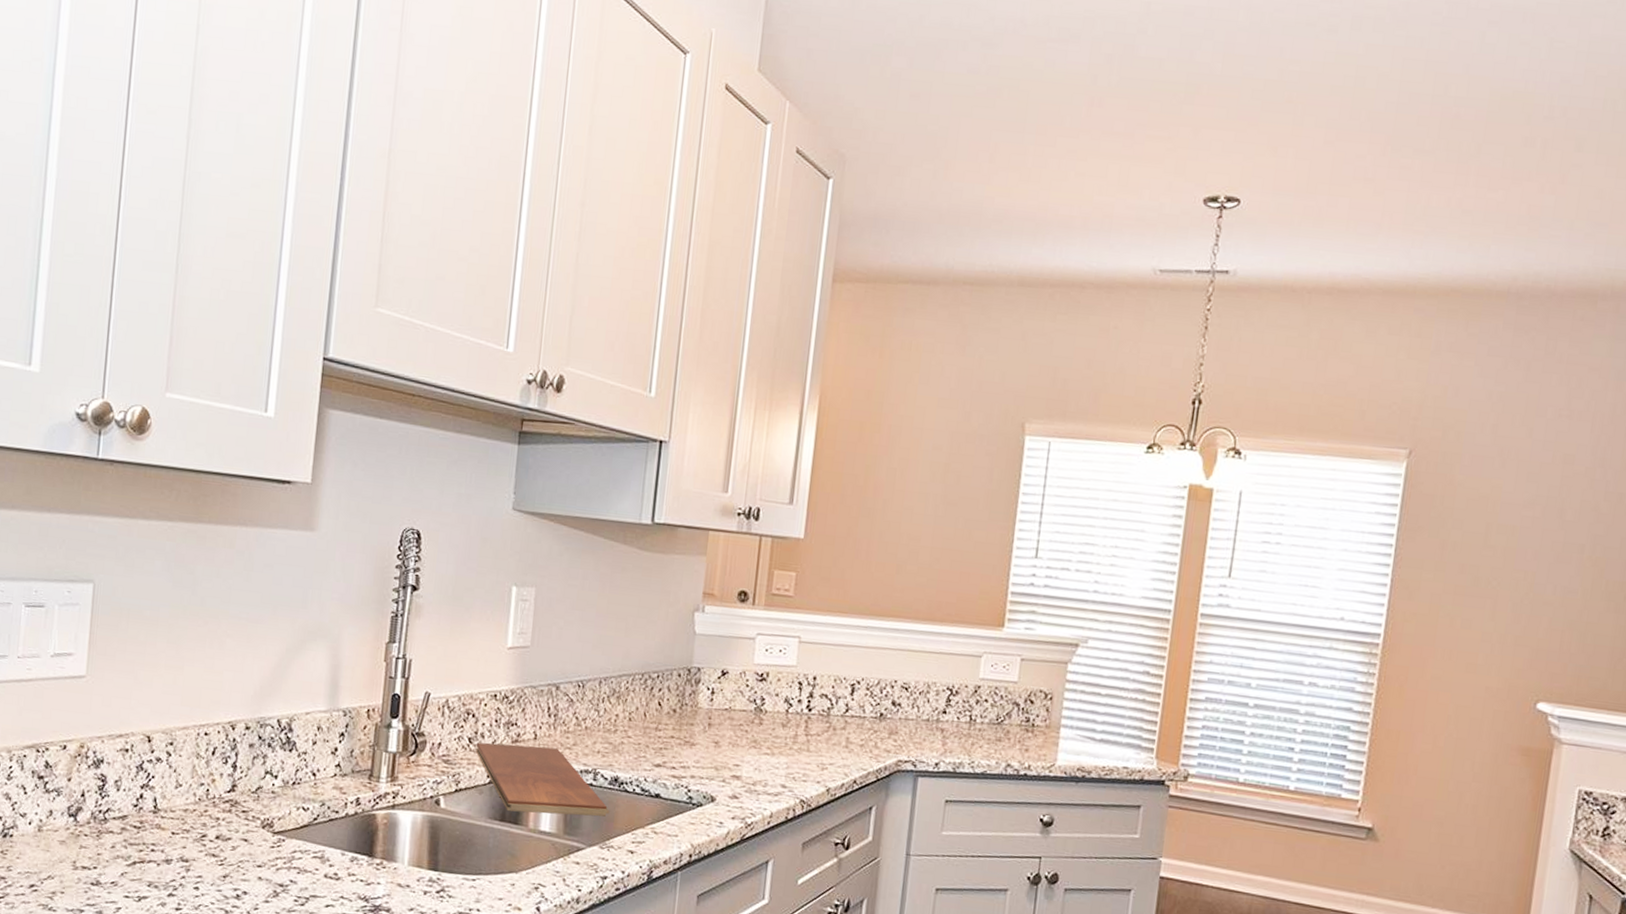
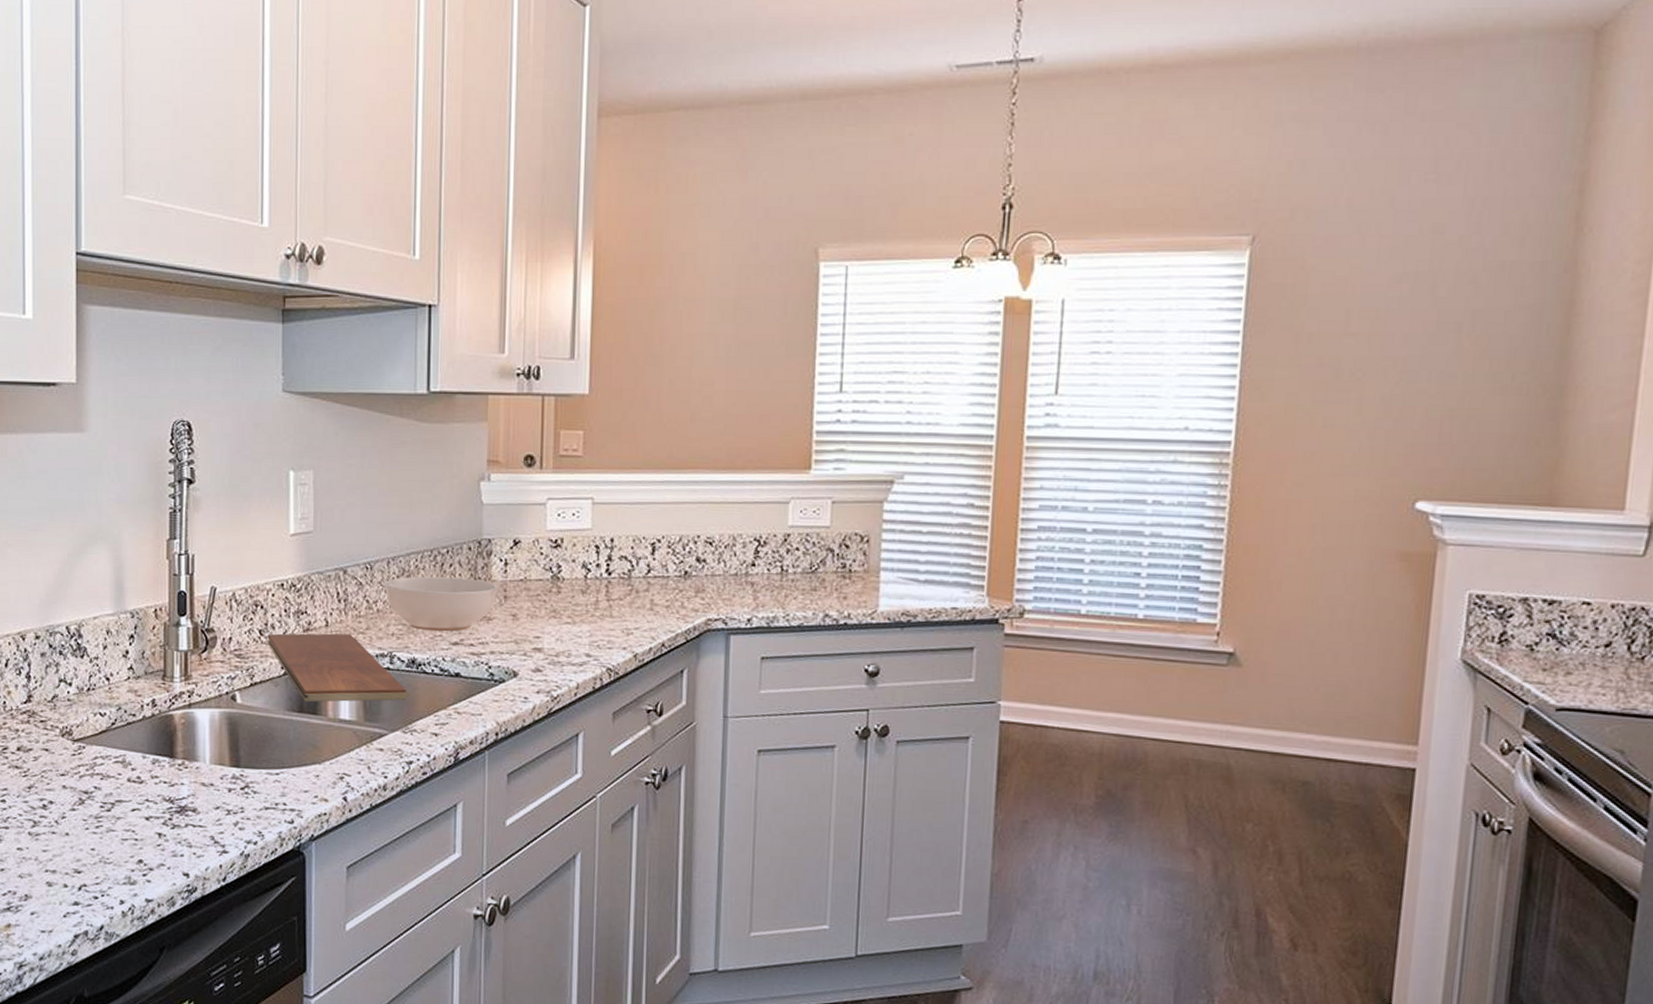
bowl: none [594,697,703,754] -> present [384,576,498,632]

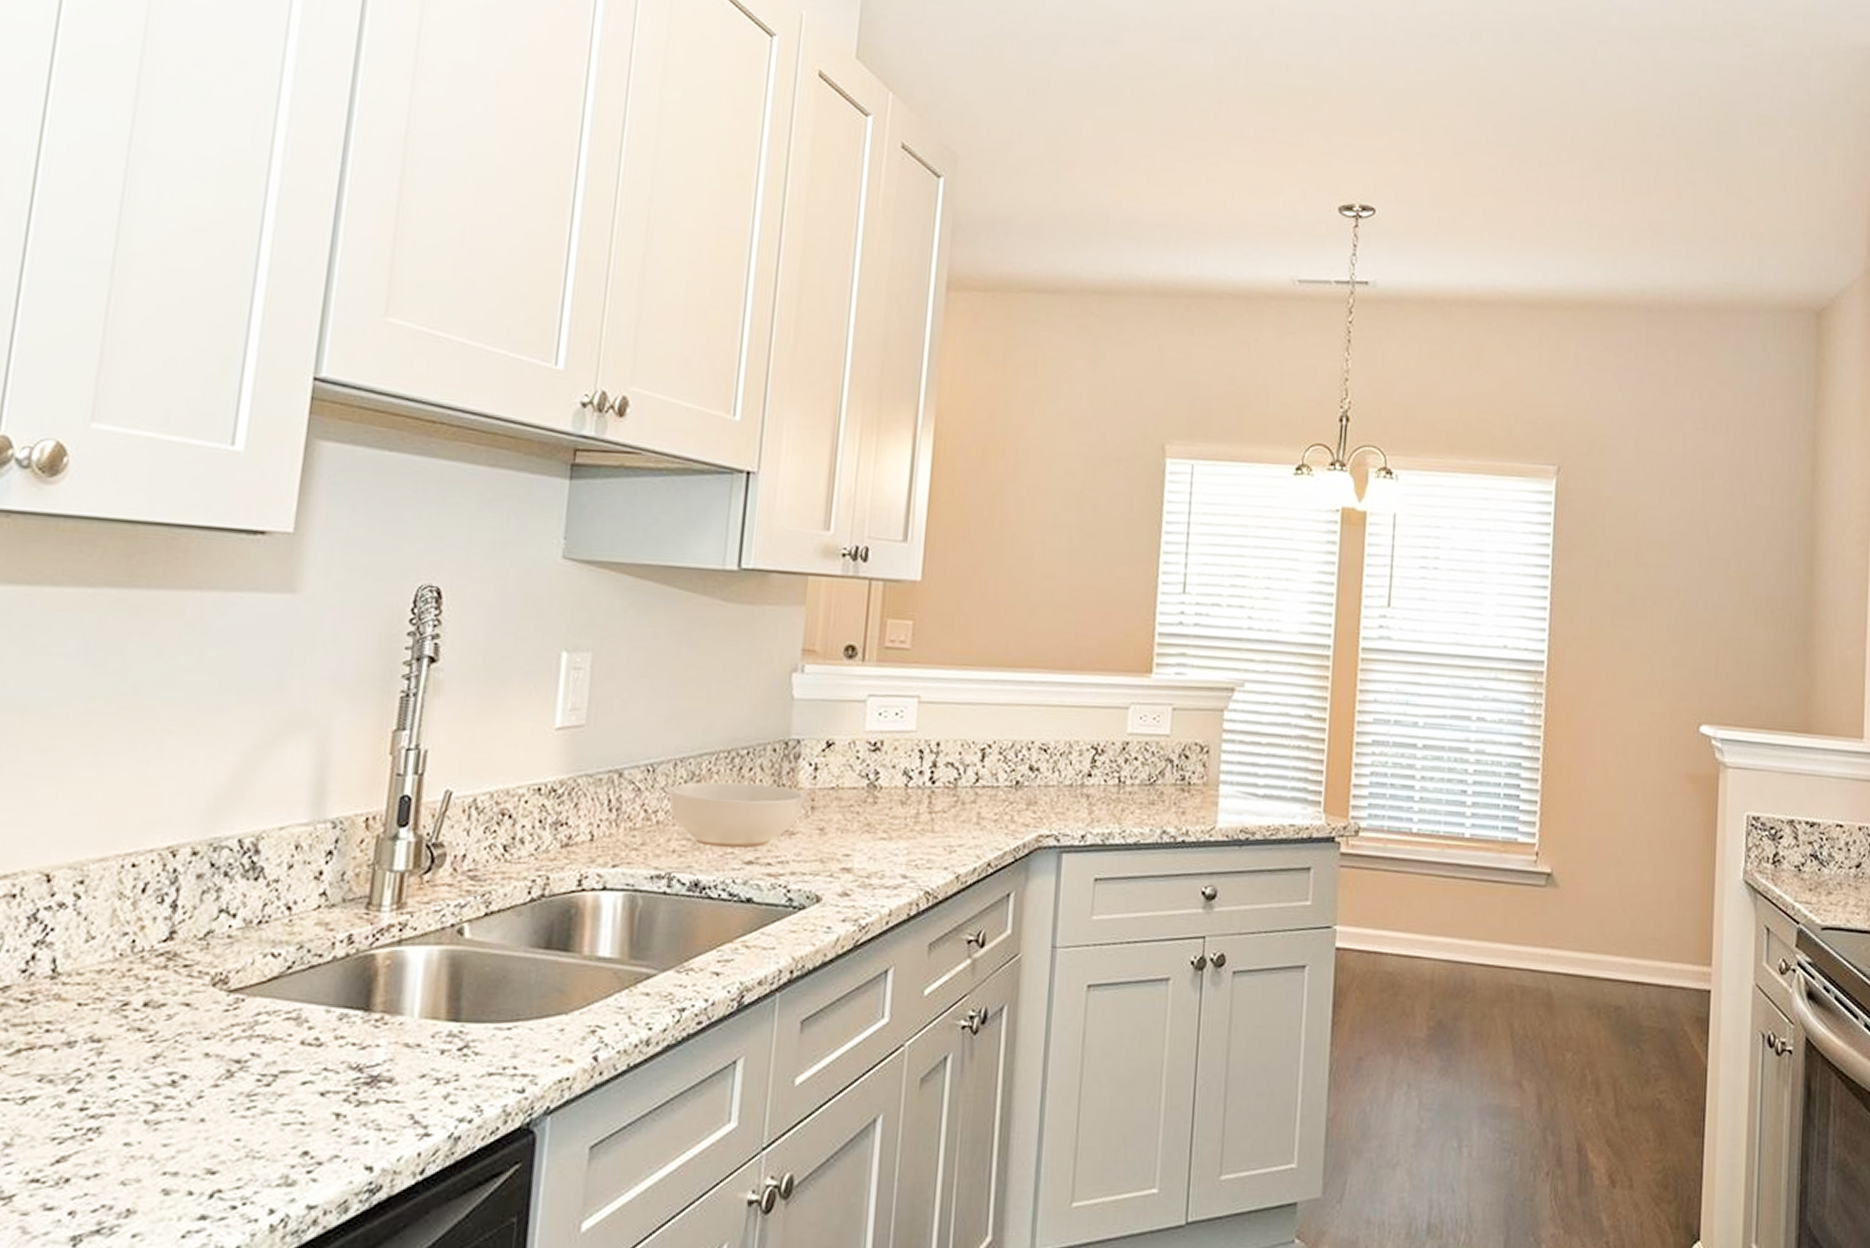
chopping board: present [267,633,410,703] -> none [512,849,689,936]

